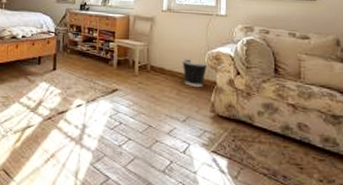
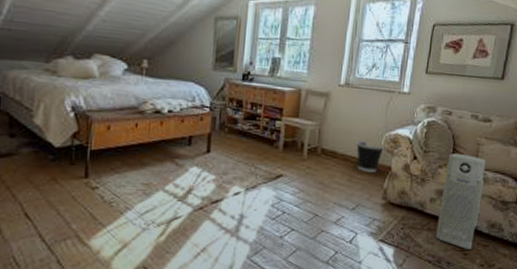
air purifier: none [268,69,311,163] -> present [436,153,486,249]

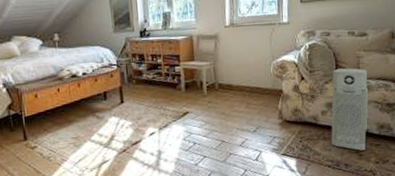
wastebasket: present [356,140,385,172] -> none [248,70,274,98]

